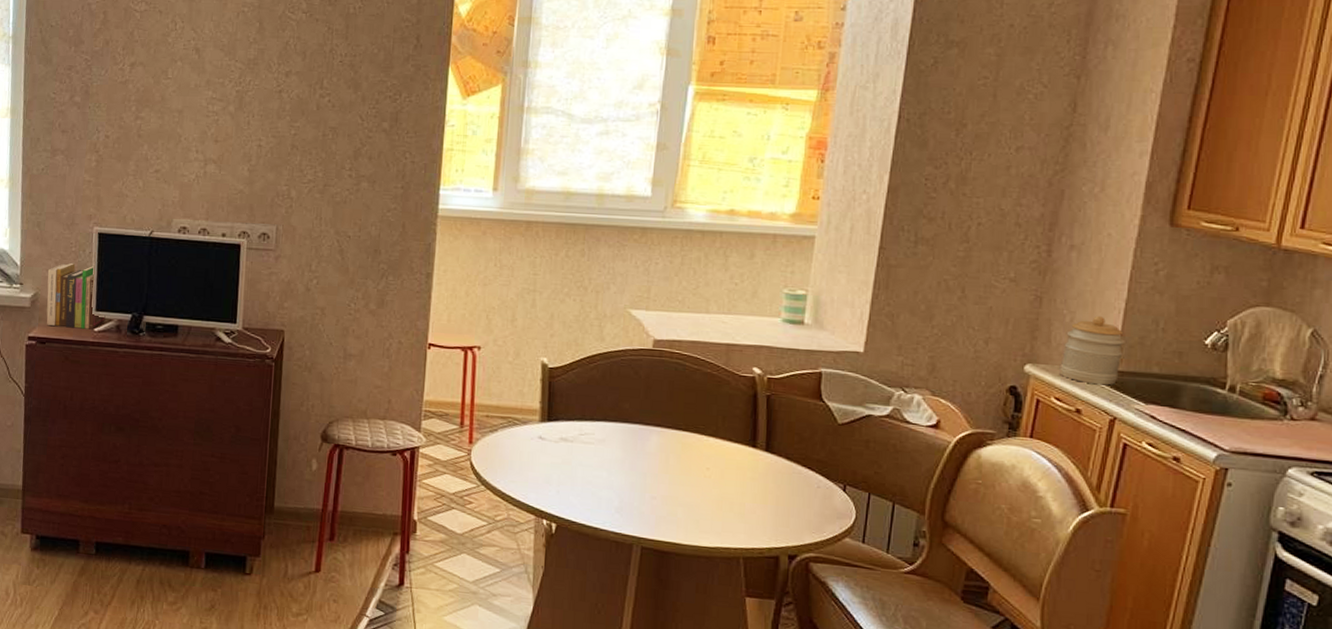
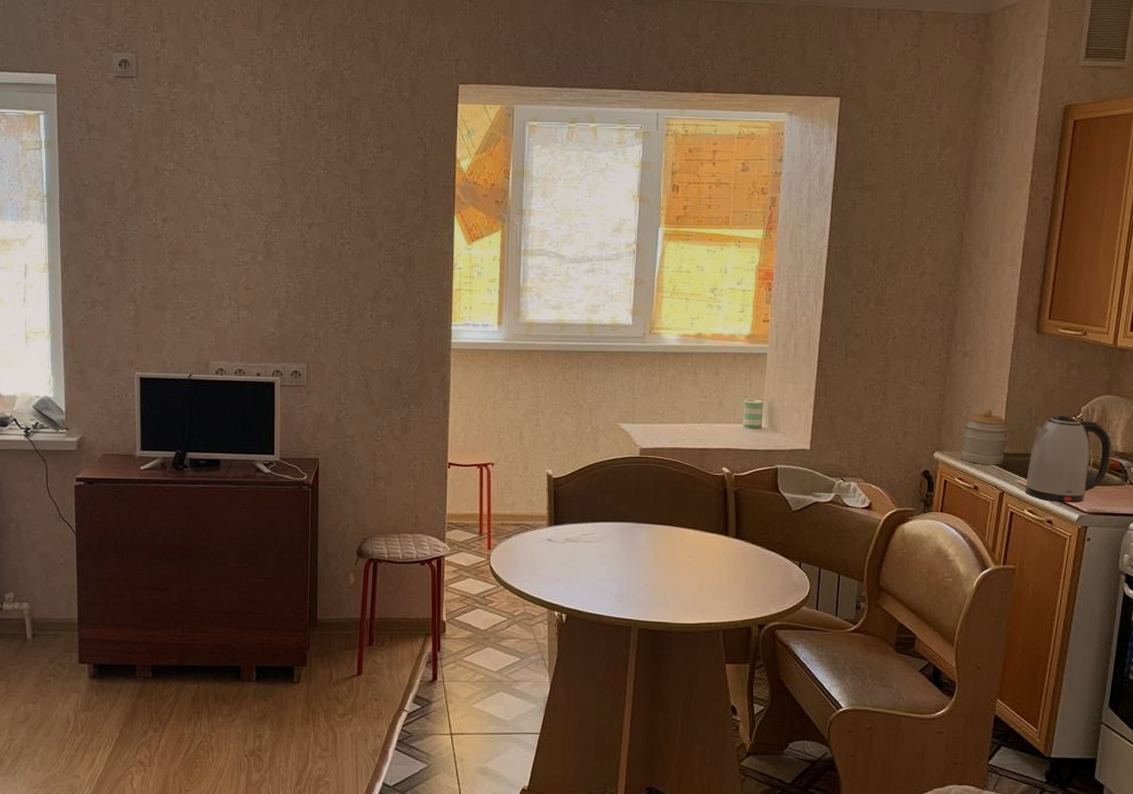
books: present [46,262,106,330] -> none [92,406,151,468]
kettle: none [1144,328,1267,439] -> present [1024,415,1111,503]

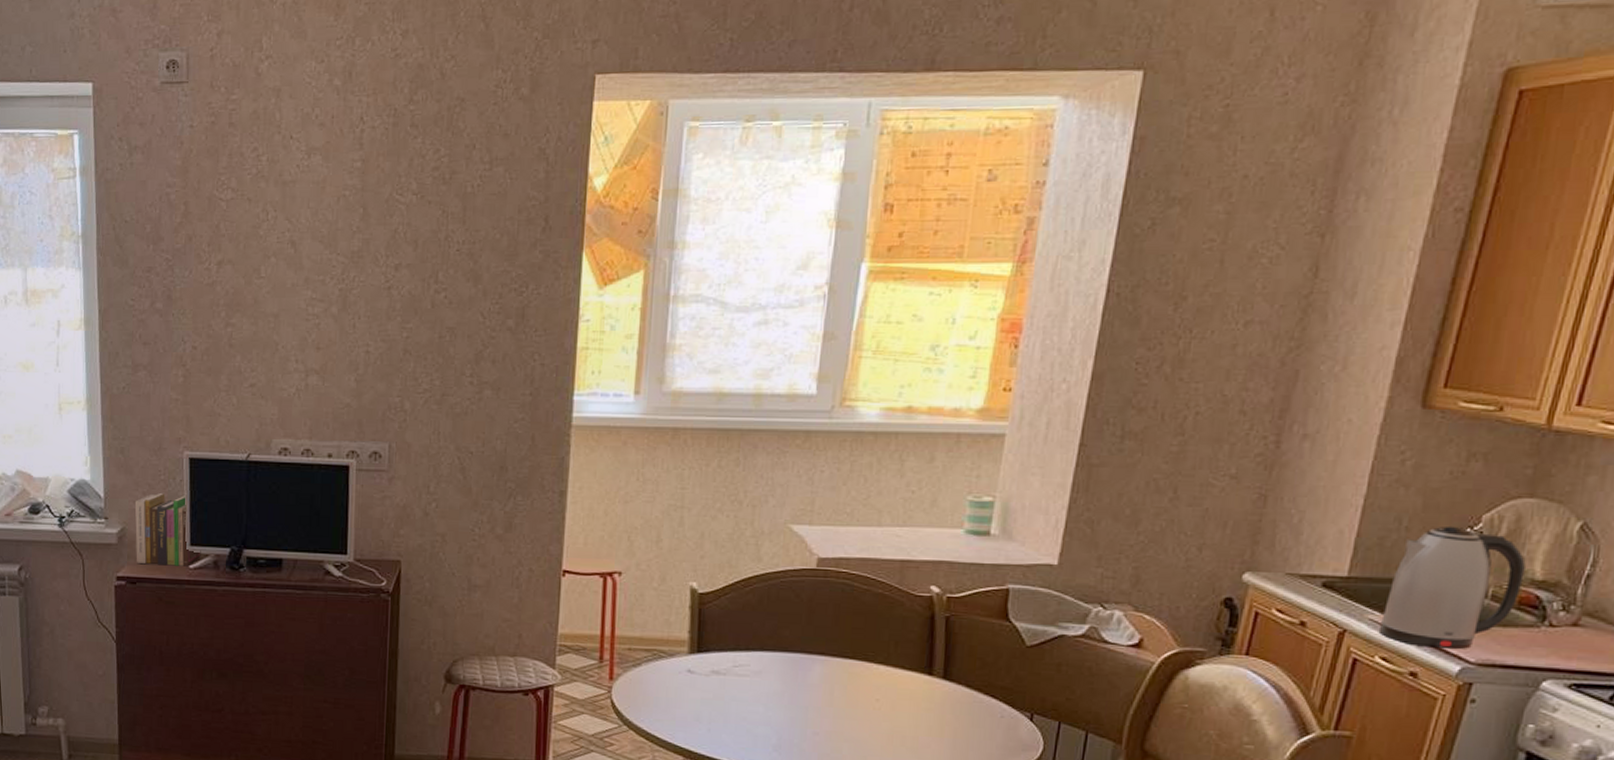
books: none [92,406,151,468] -> present [134,492,201,567]
jar: present [960,409,1008,466] -> none [1283,514,1361,594]

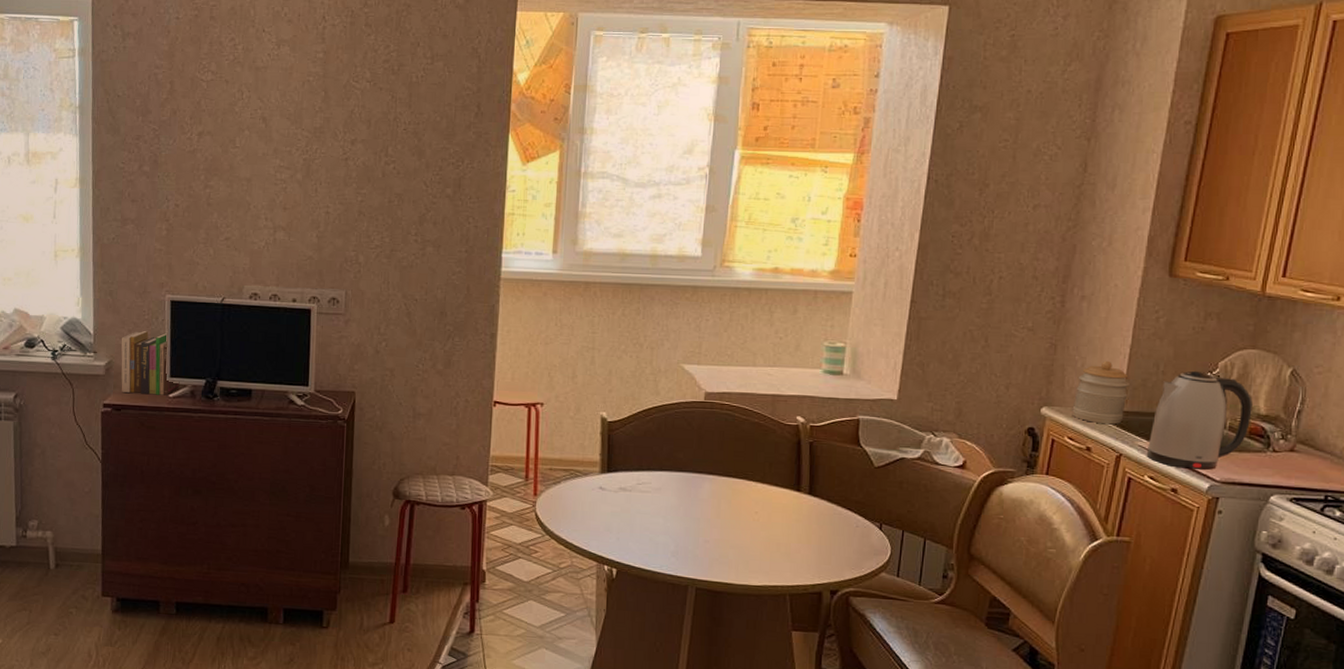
jar: none [1283,514,1361,594] -> present [1072,360,1130,425]

